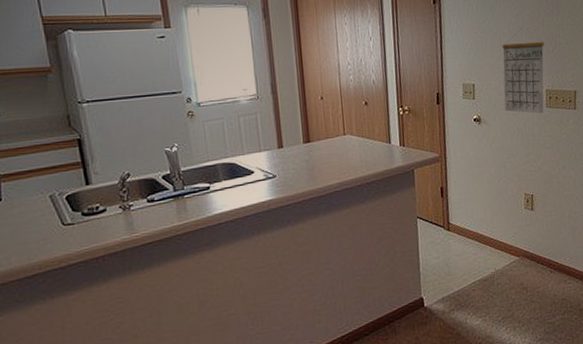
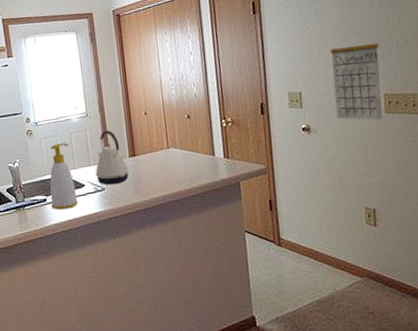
soap bottle: none [214,126,247,199] -> present [49,143,78,210]
kettle: none [266,114,303,172] -> present [96,130,129,185]

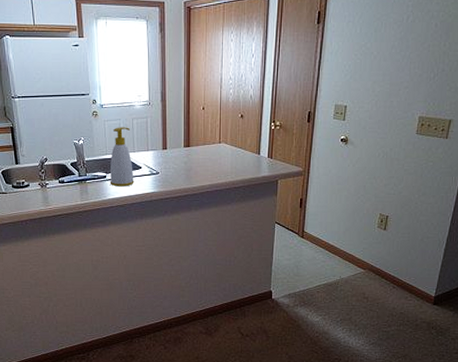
kettle: present [96,130,129,185] -> none [153,120,182,170]
calendar: present [330,30,383,120] -> none [373,52,426,140]

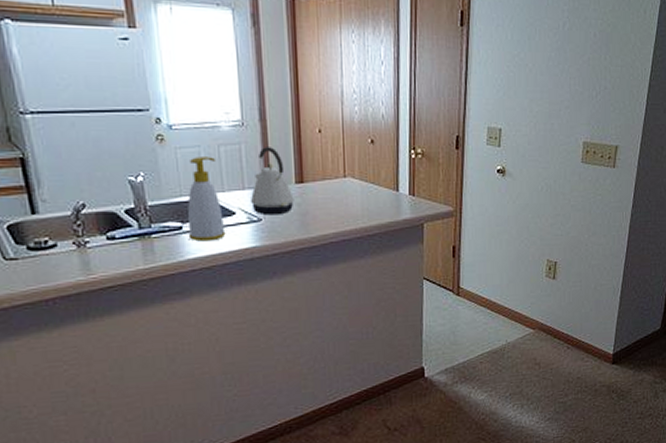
kettle: none [153,120,182,170] -> present [251,147,294,216]

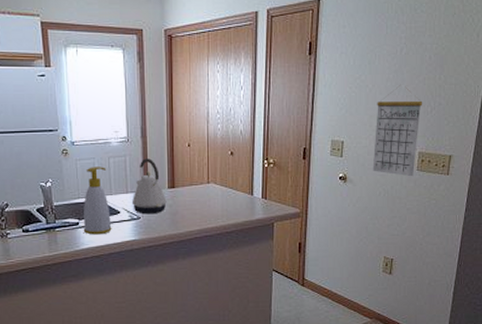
calendar: none [533,65,588,170] -> present [372,85,423,177]

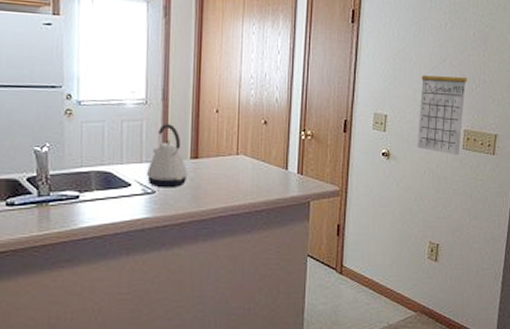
soap bottle: present [83,167,112,235] -> none [83,131,120,211]

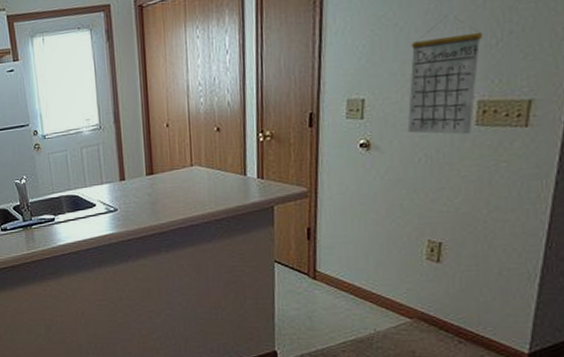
kettle: present [147,124,188,188] -> none [108,144,145,206]

